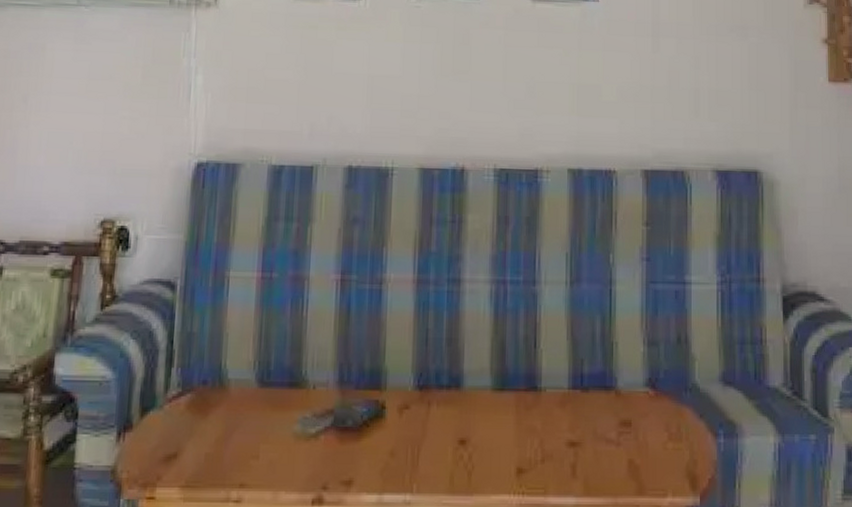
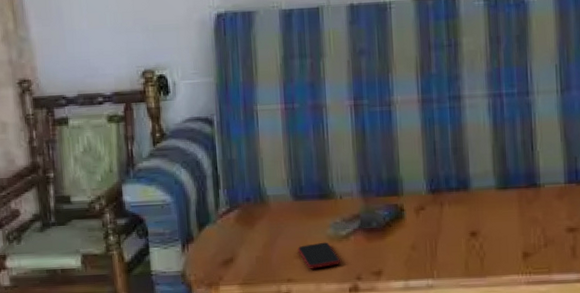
smartphone: none [256,440,306,473] -> present [297,242,341,269]

